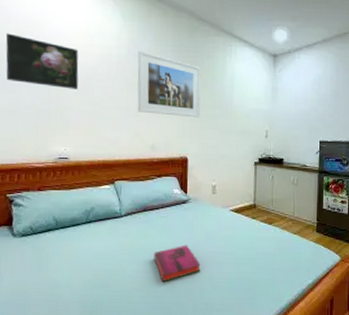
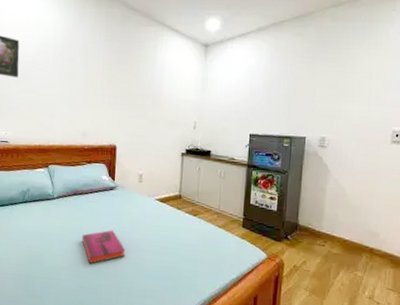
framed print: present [137,51,201,118] -> none [71,41,132,107]

